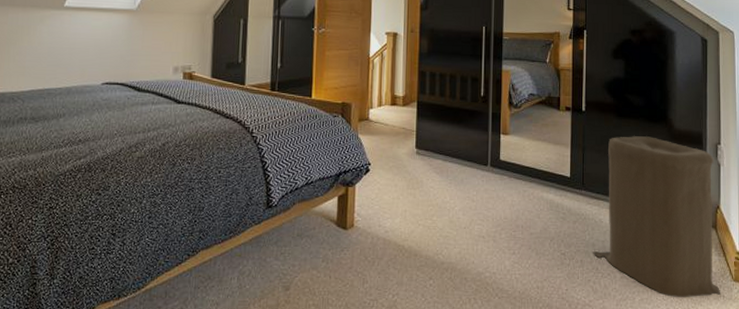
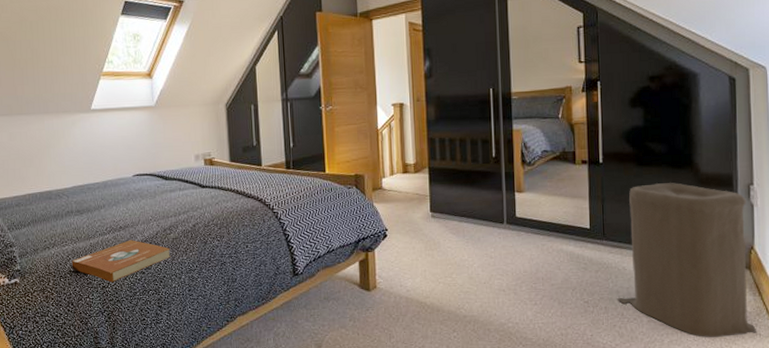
book: none [16,155,134,203] -> present [71,240,172,283]

